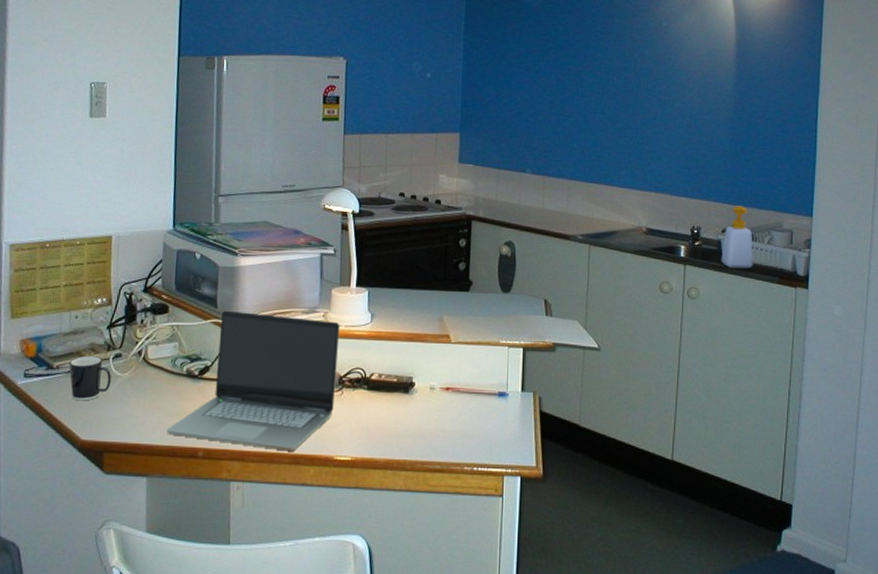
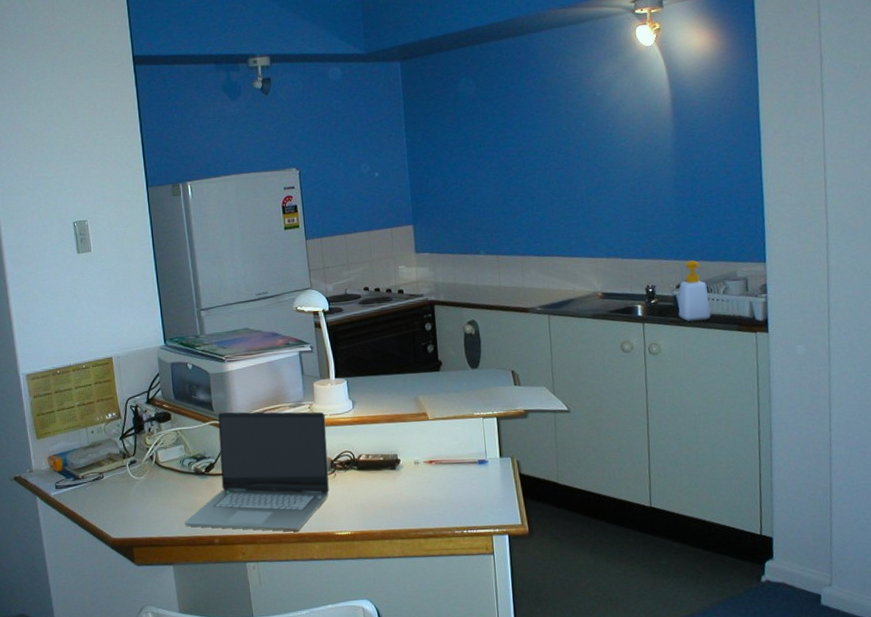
mug: present [69,355,112,401] -> none [92,464,131,505]

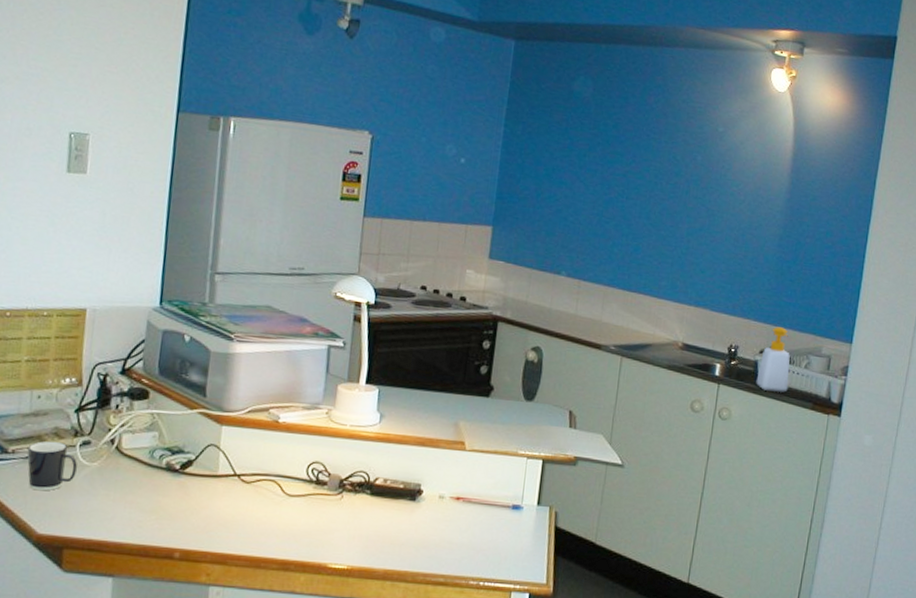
mug: none [92,464,131,505] -> present [27,441,78,491]
laptop: present [184,411,329,532] -> none [138,400,345,557]

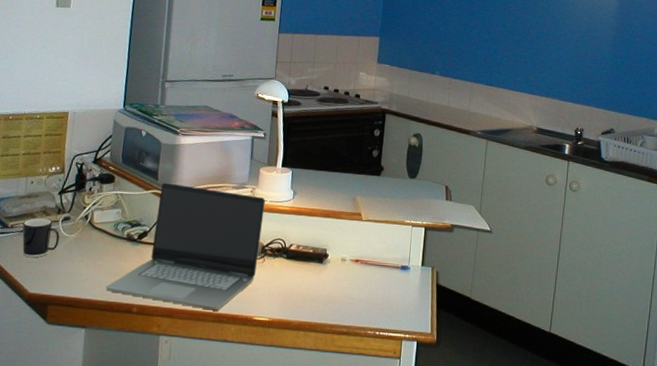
laptop: none [138,400,345,557] -> present [105,182,266,311]
soap bottle: present [756,327,790,392] -> none [600,112,628,167]

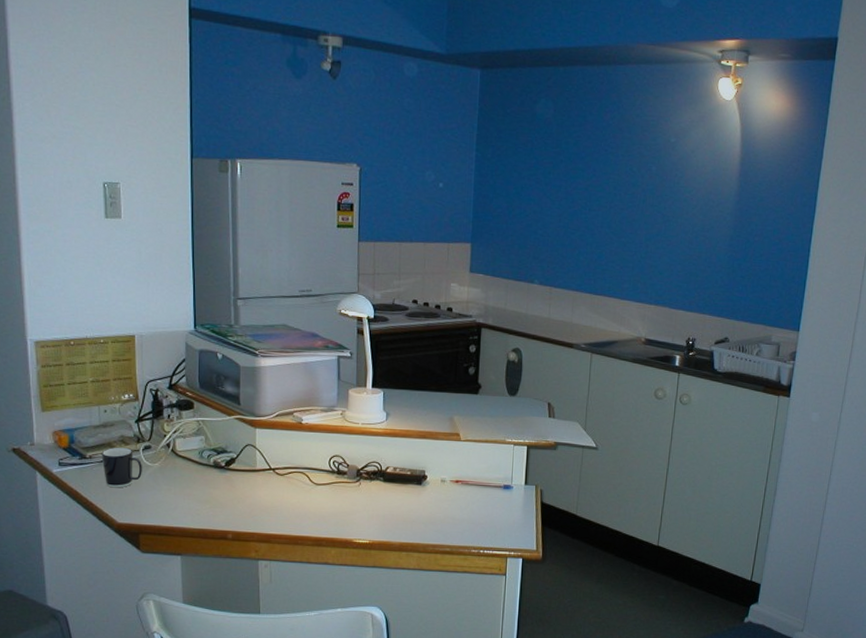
laptop: present [105,182,266,311] -> none [197,407,357,535]

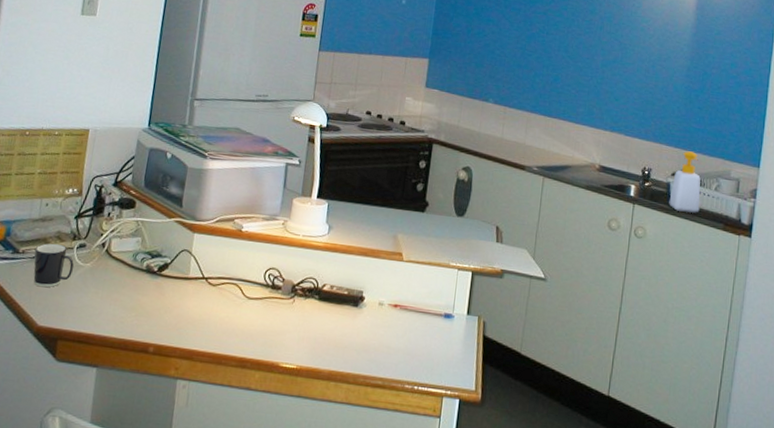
soap bottle: none [712,319,743,378] -> present [669,151,701,213]

